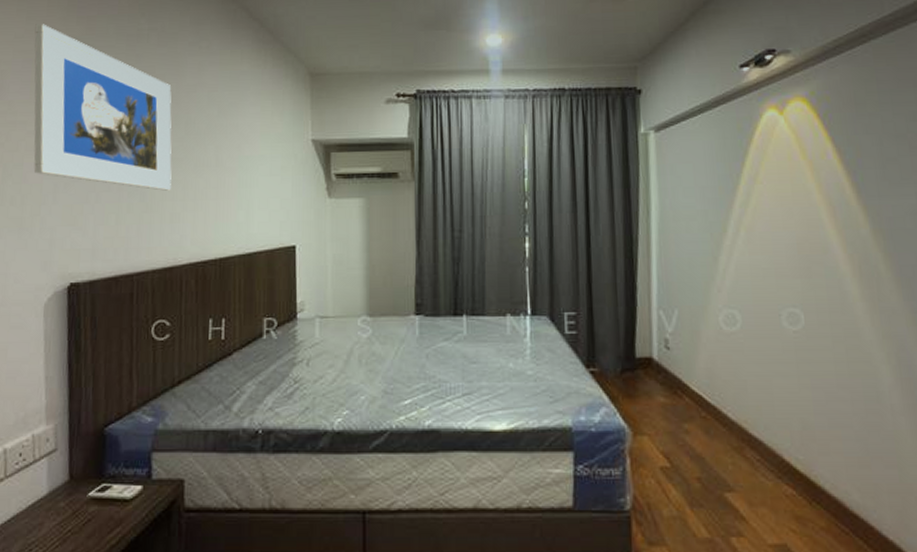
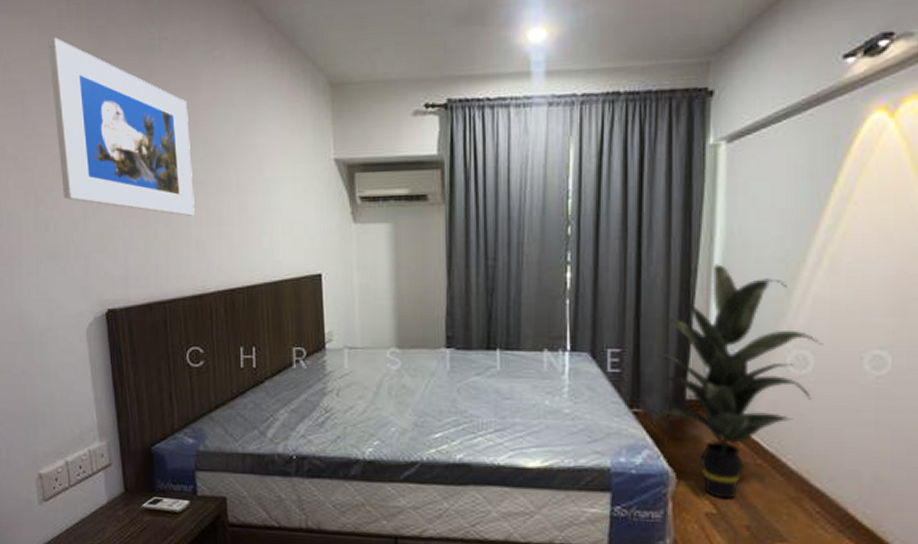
indoor plant: none [605,234,748,452] -> present [653,264,824,500]

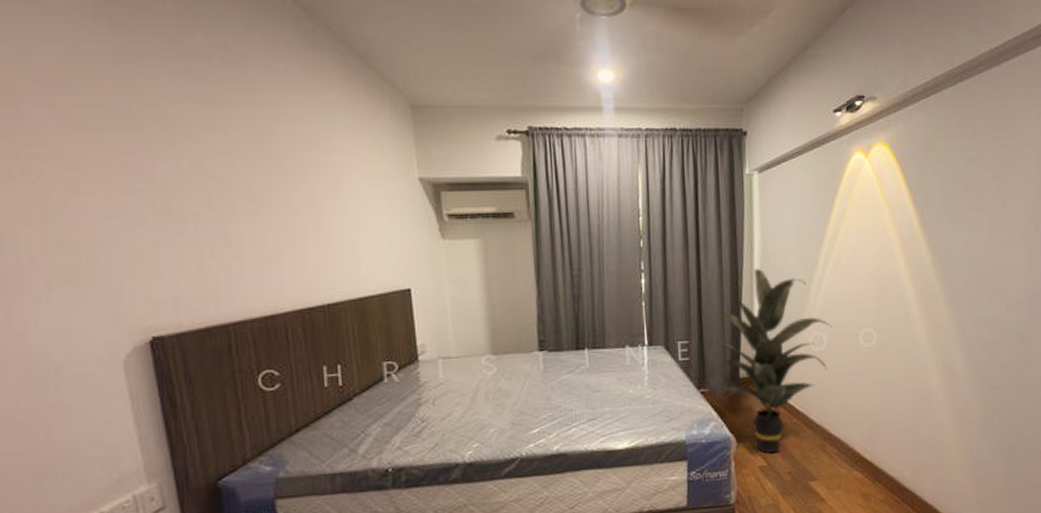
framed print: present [48,37,195,216] -> none [51,33,261,234]

